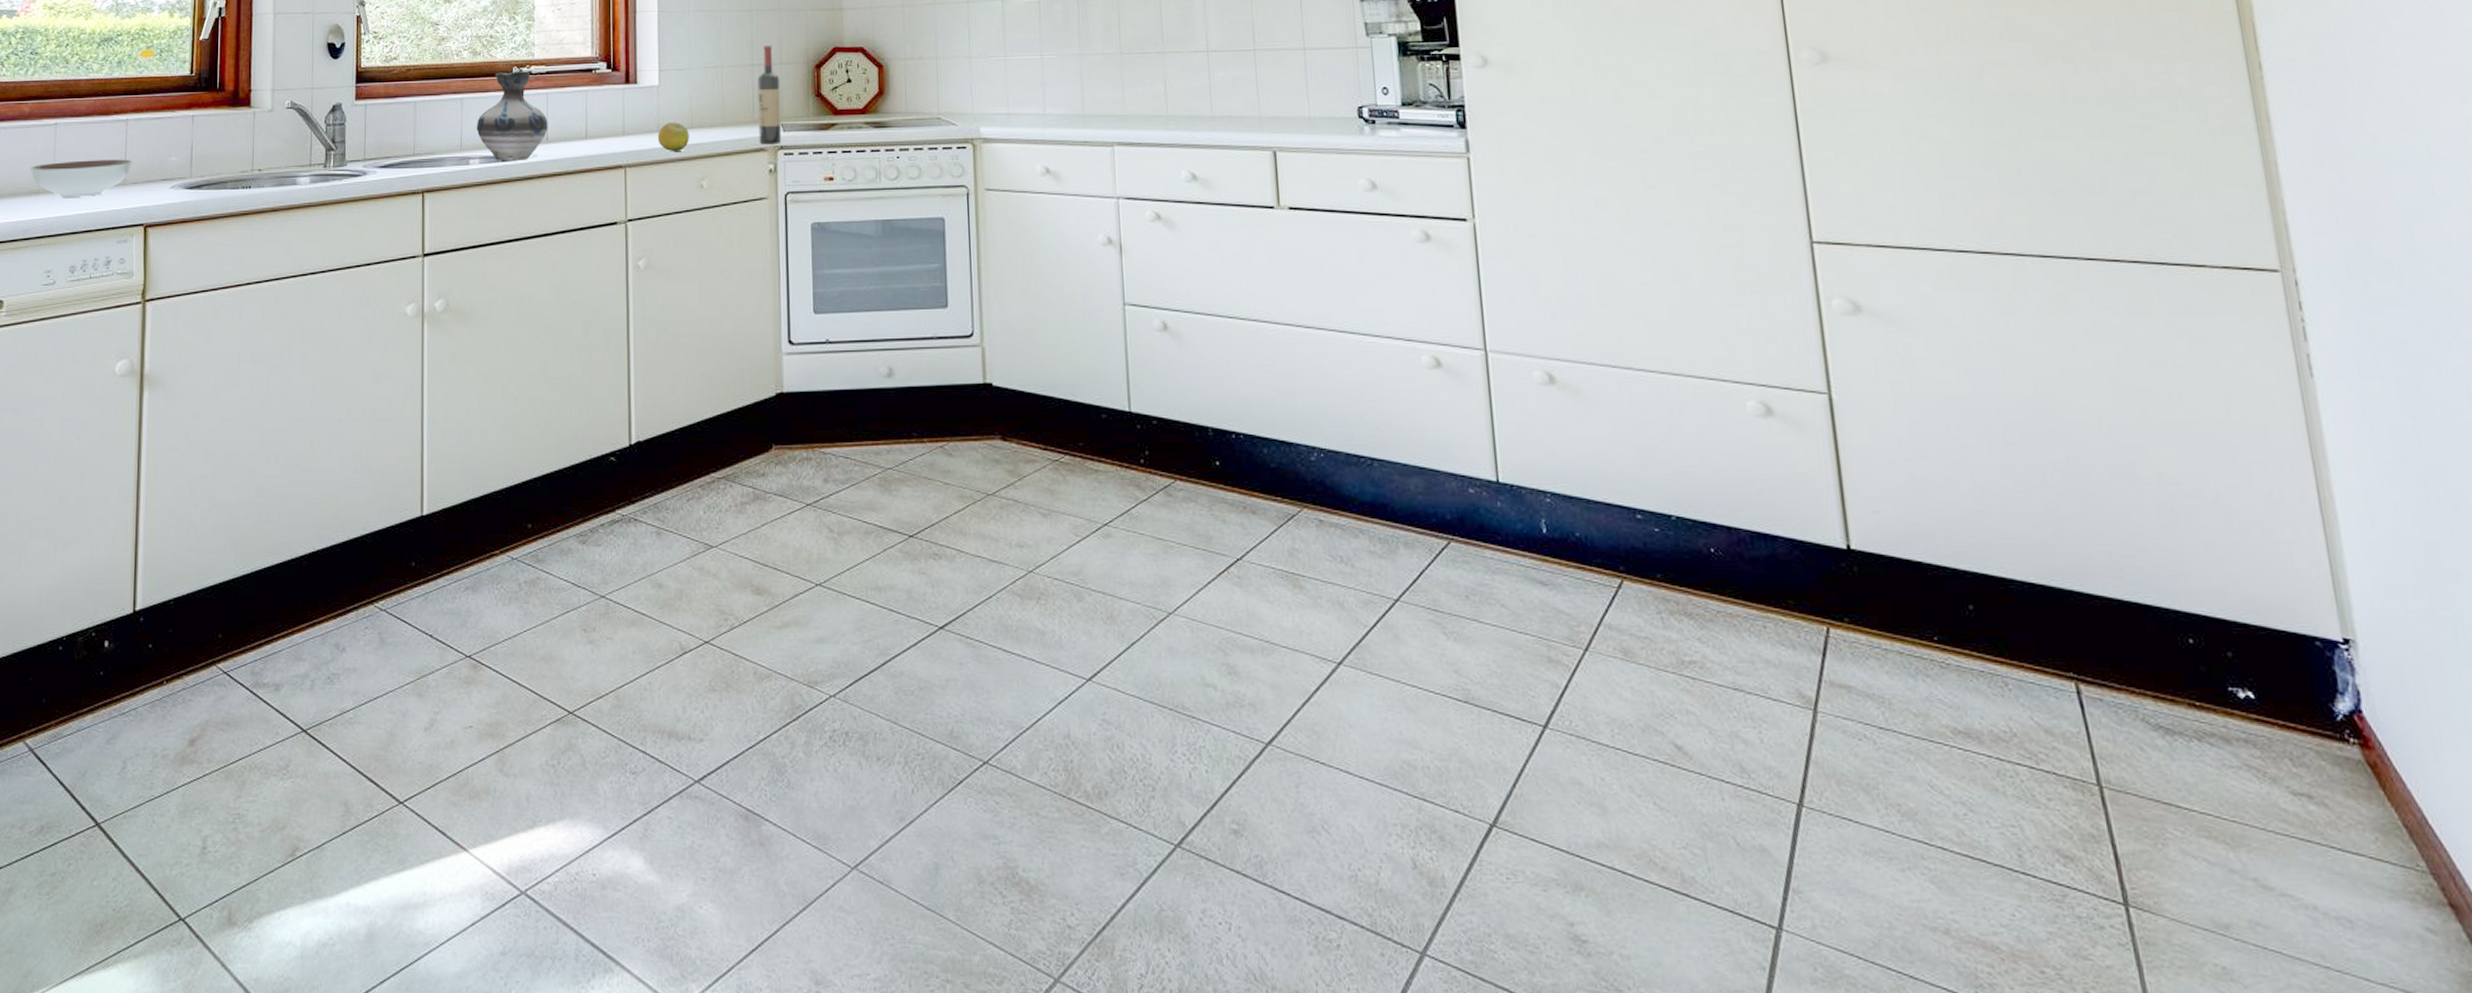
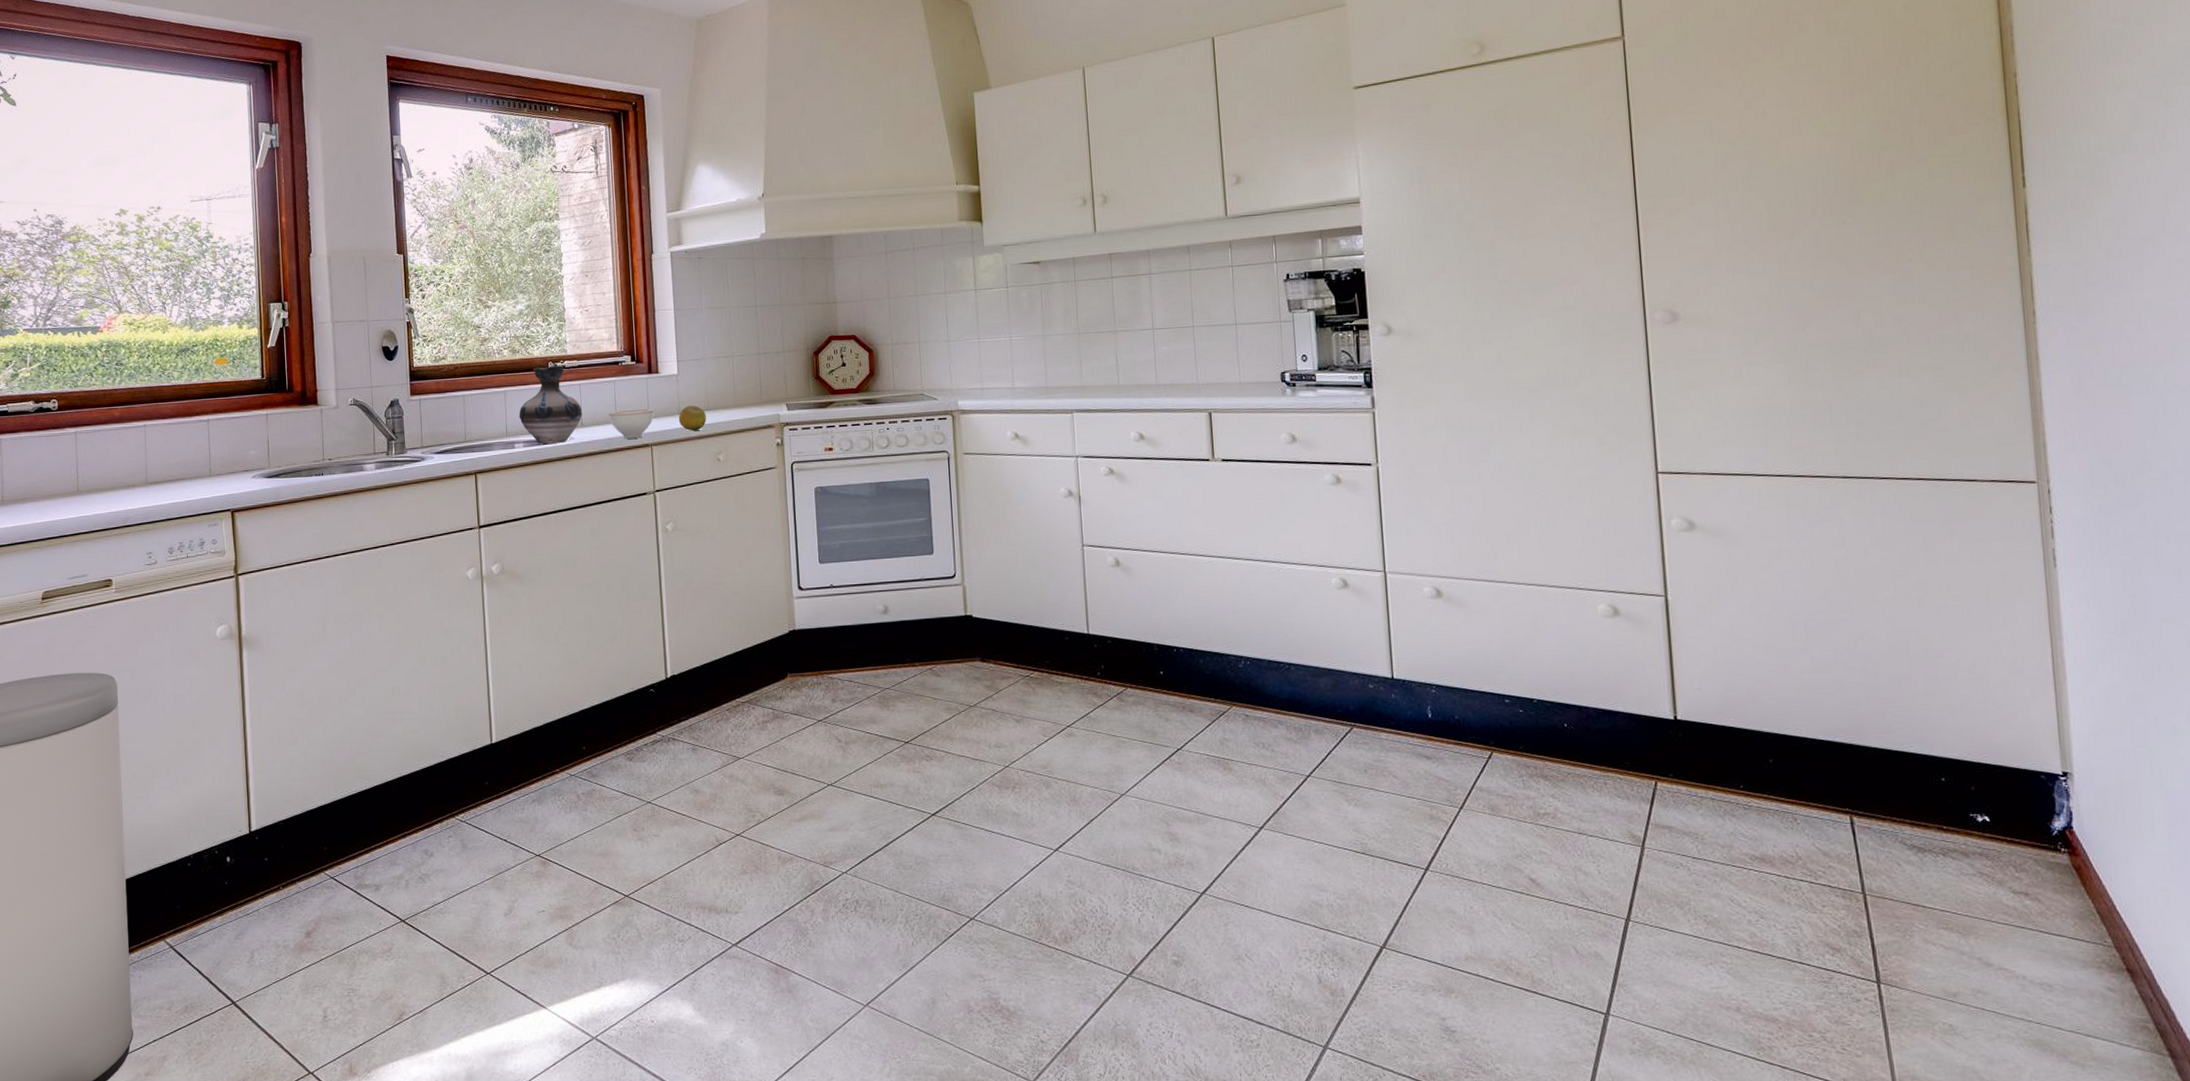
bowl: present [30,159,132,197] -> none [125,454,216,489]
bowl: none [577,123,631,158] -> present [607,408,655,439]
wine bottle: present [757,46,782,145] -> none [764,336,787,422]

